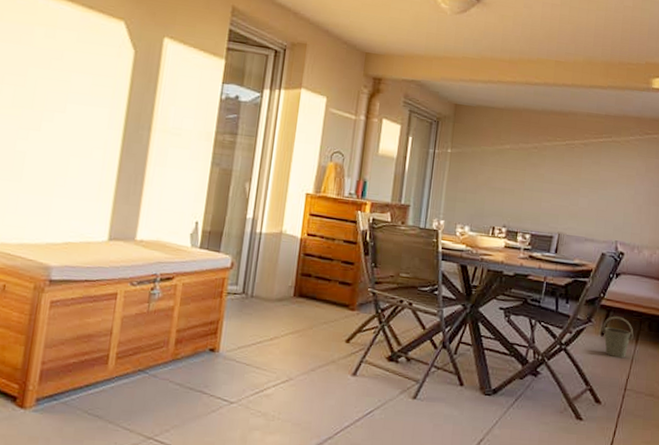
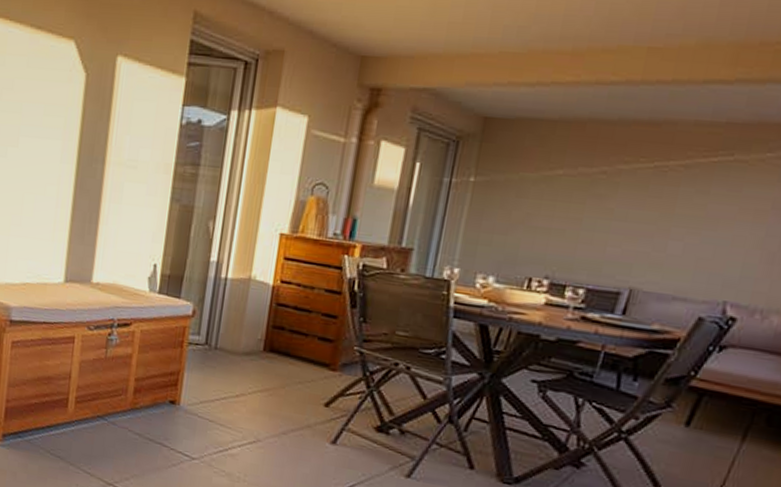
bucket: present [602,316,634,359] -> none [687,401,741,458]

